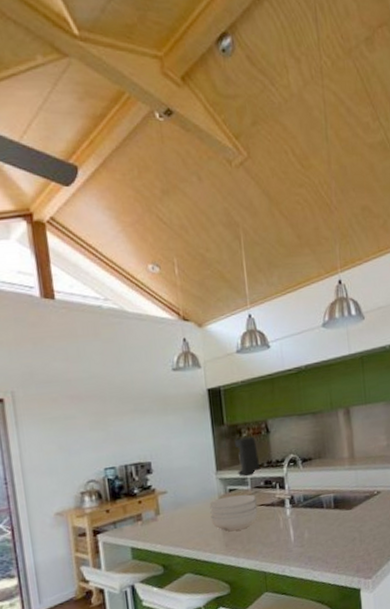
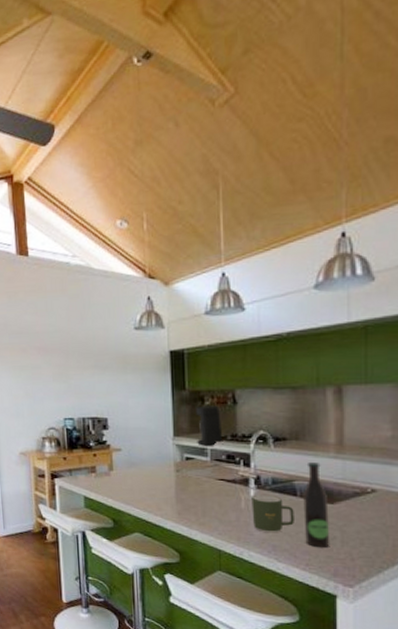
bowl: present [209,494,258,532] -> none [164,464,217,501]
mug: none [288,511,324,547] -> present [251,494,294,533]
bottle: none [328,476,352,550] -> present [303,463,330,547]

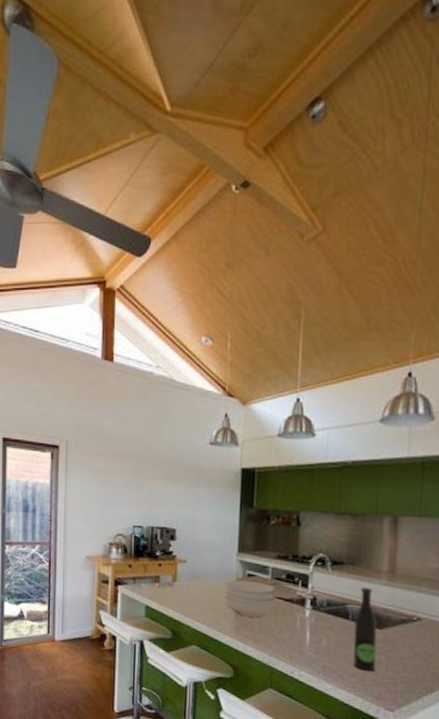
bowl: none [164,464,217,501] -> present [225,580,276,618]
coffee maker: present [196,405,223,446] -> none [260,524,285,565]
mug: present [251,494,294,533] -> none [305,615,345,654]

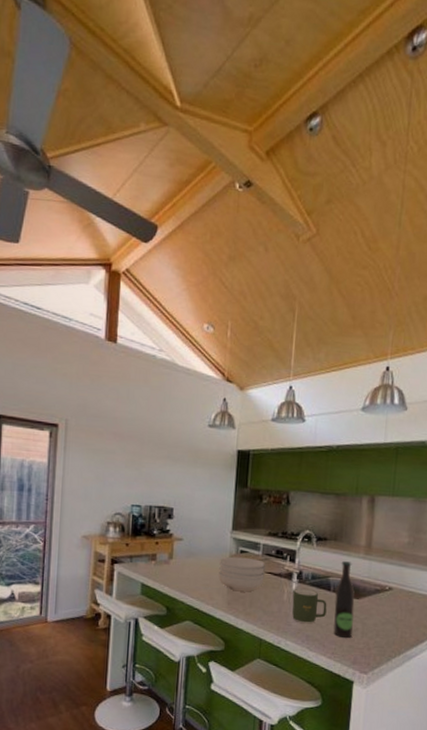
mug: none [305,615,345,654] -> present [291,588,327,624]

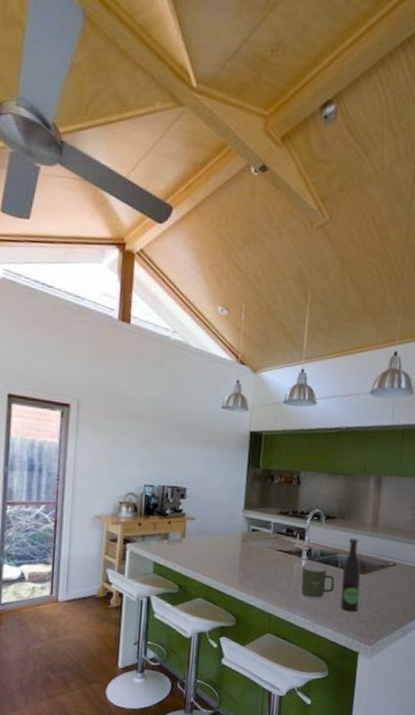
bowl: present [218,556,266,592] -> none [230,535,277,569]

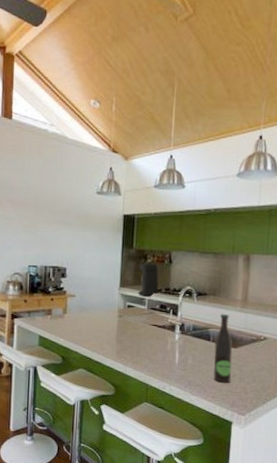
coffee maker: none [263,483,286,520] -> present [138,263,159,297]
mug: present [300,565,335,599] -> none [175,339,207,371]

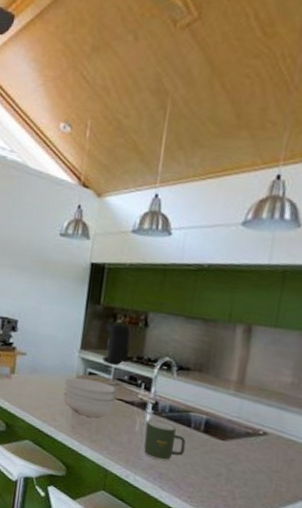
bowl: none [108,311,151,343] -> present [63,377,117,418]
mug: none [175,339,207,371] -> present [143,420,186,461]
bottle: present [213,314,233,383] -> none [191,396,220,483]

